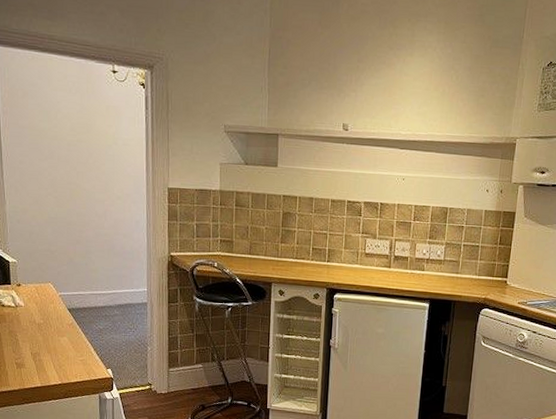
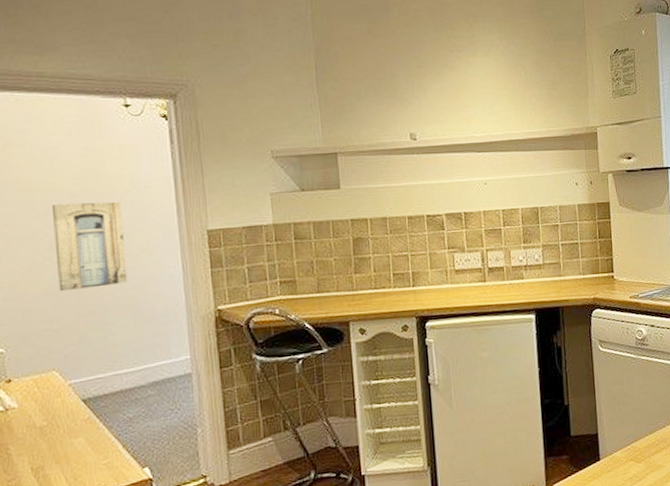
wall art: none [55,150,106,223] -> present [53,201,128,292]

